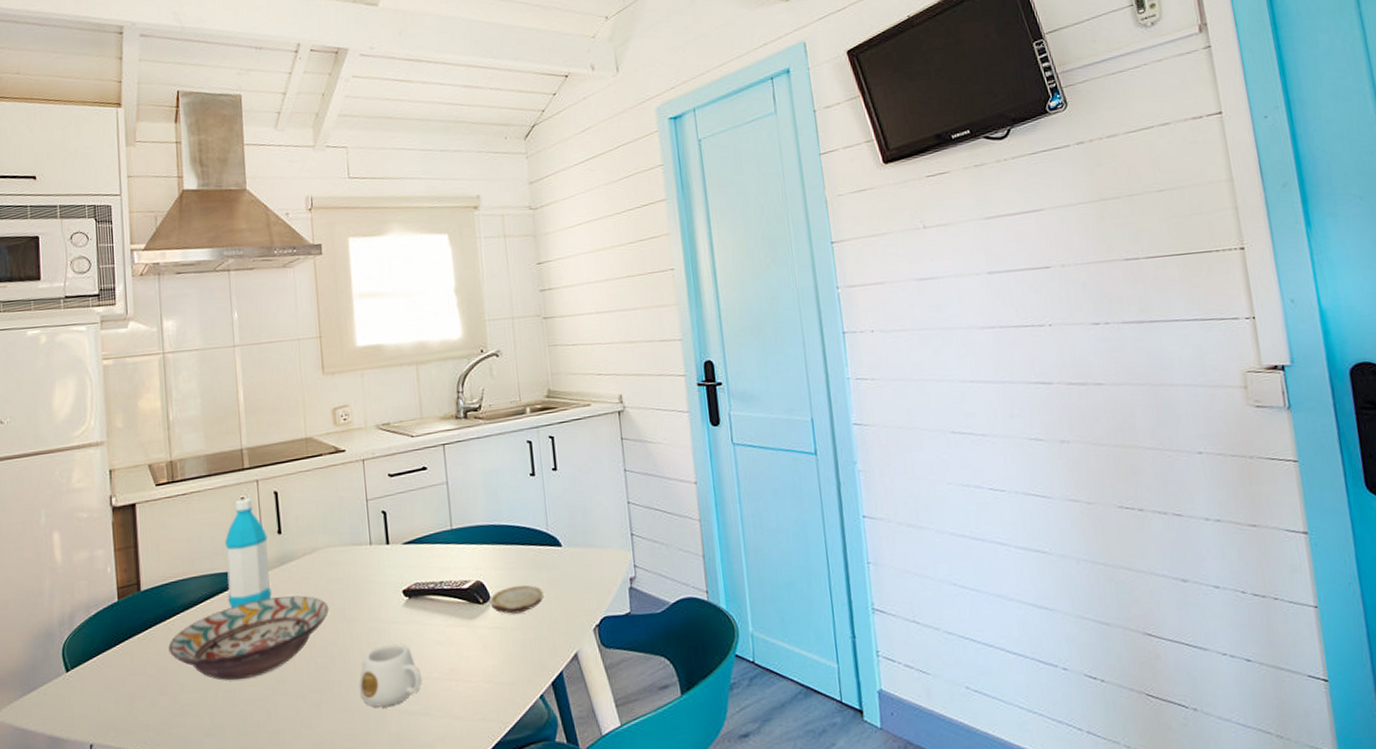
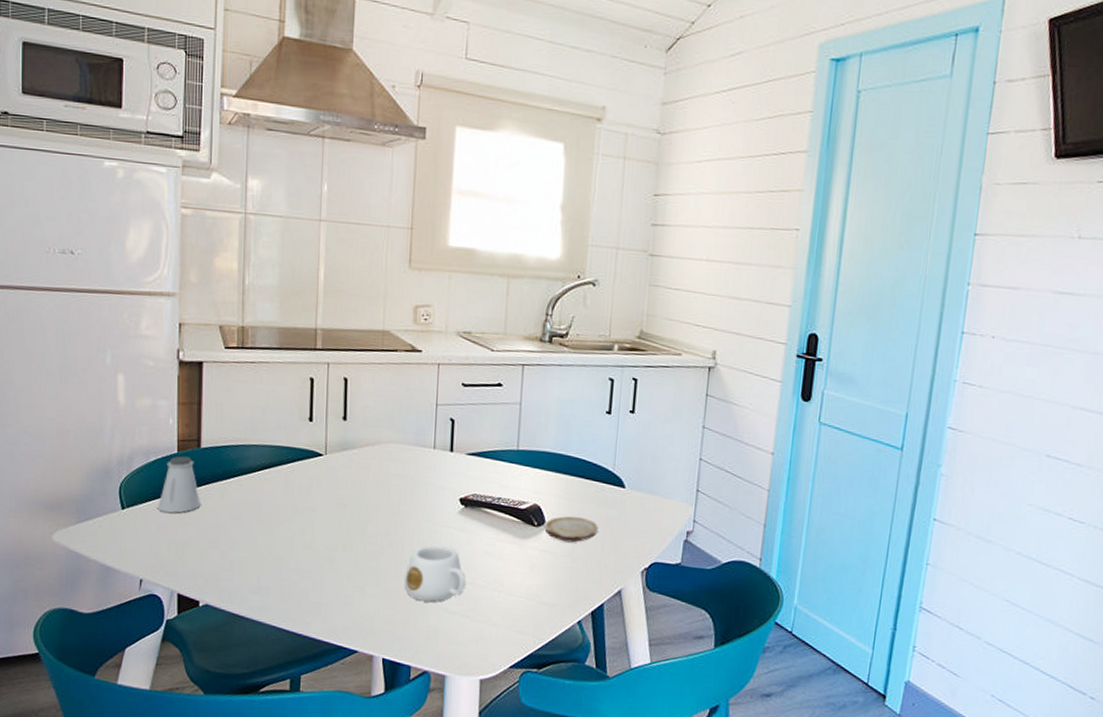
saltshaker: none [103,603,146,666] -> present [158,456,201,513]
decorative bowl: present [168,595,329,681] -> none [223,479,385,550]
water bottle: present [225,498,272,608] -> none [286,378,332,482]

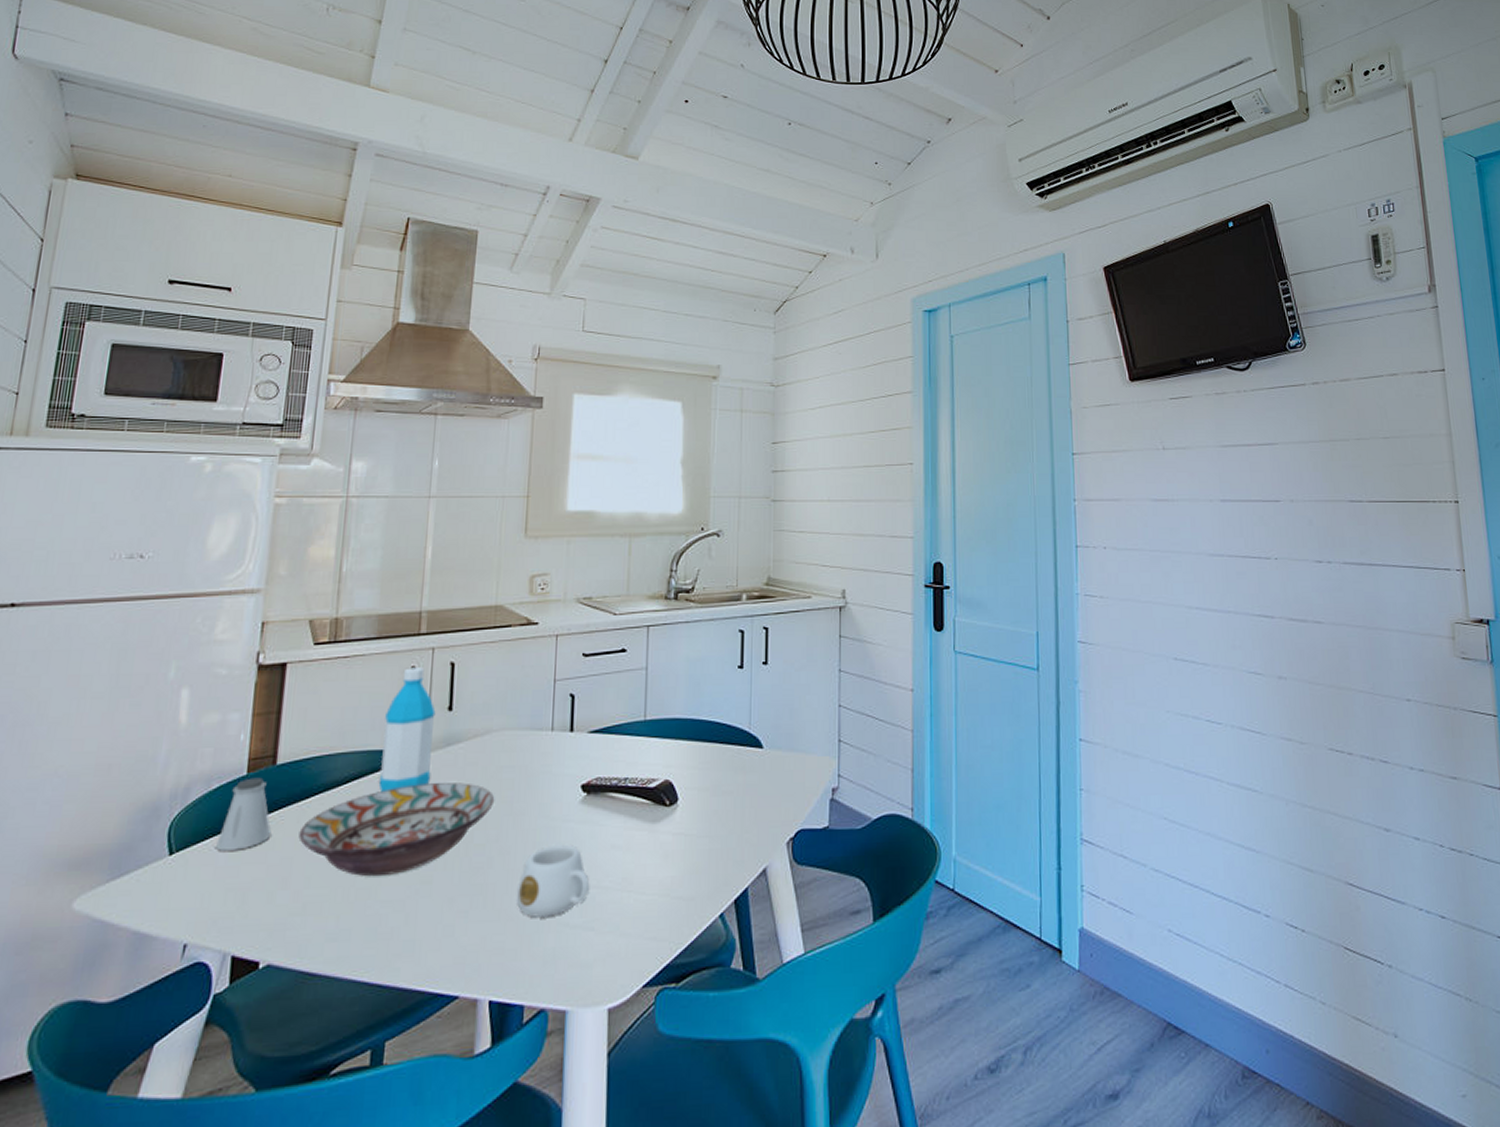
decorative bowl: none [223,479,385,550] -> present [298,783,495,877]
water bottle: none [286,378,332,482] -> present [378,667,436,791]
wood slice: present [543,516,598,543] -> none [676,788,737,820]

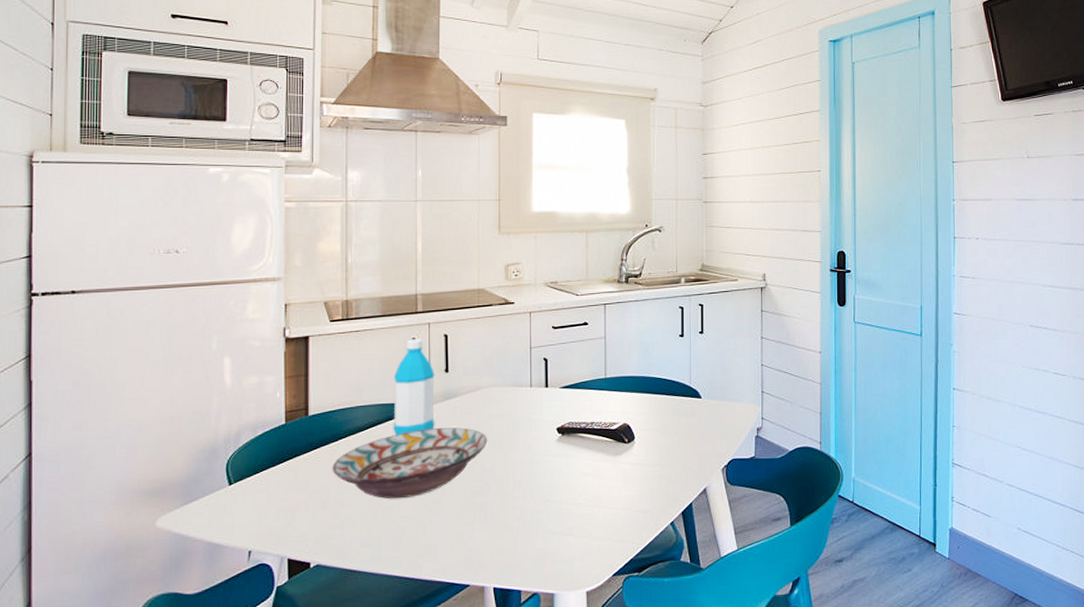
saltshaker: present [216,777,272,851] -> none [266,425,310,482]
mug: present [517,844,589,917] -> none [511,472,567,527]

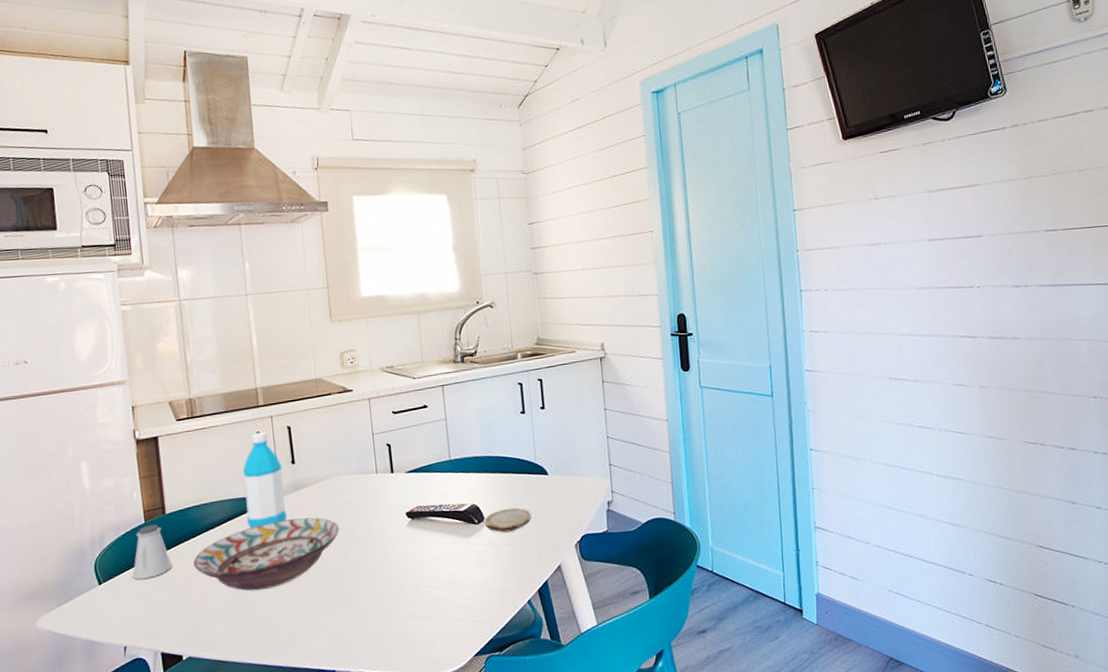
saltshaker: none [266,425,310,482] -> present [132,524,173,579]
wood slice: none [633,429,681,453] -> present [483,508,531,533]

